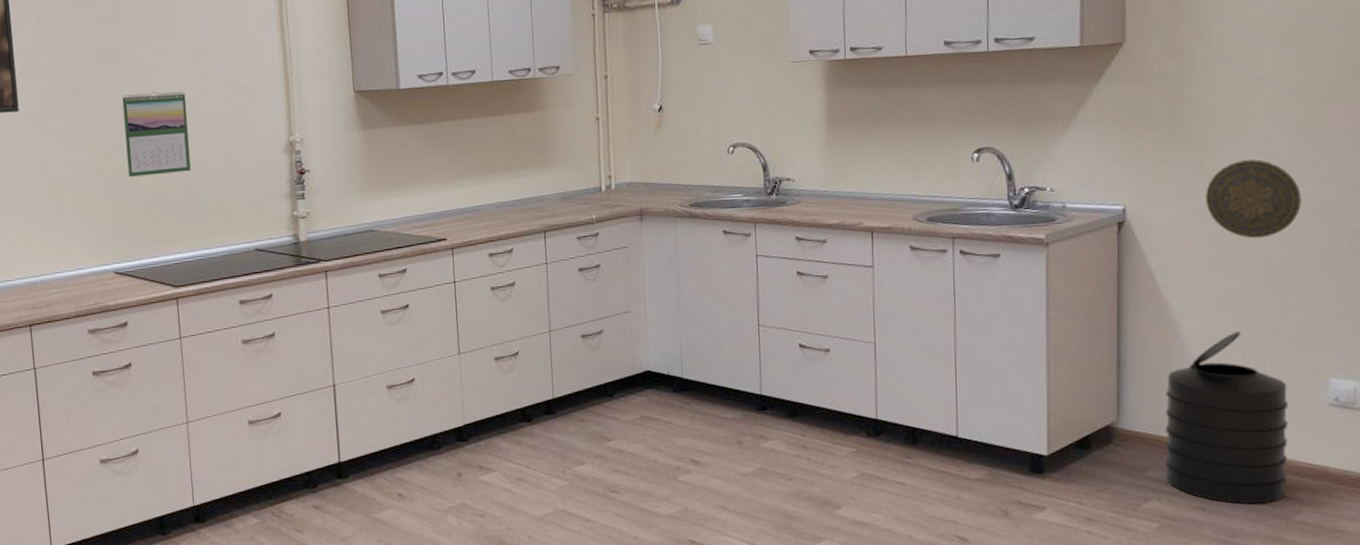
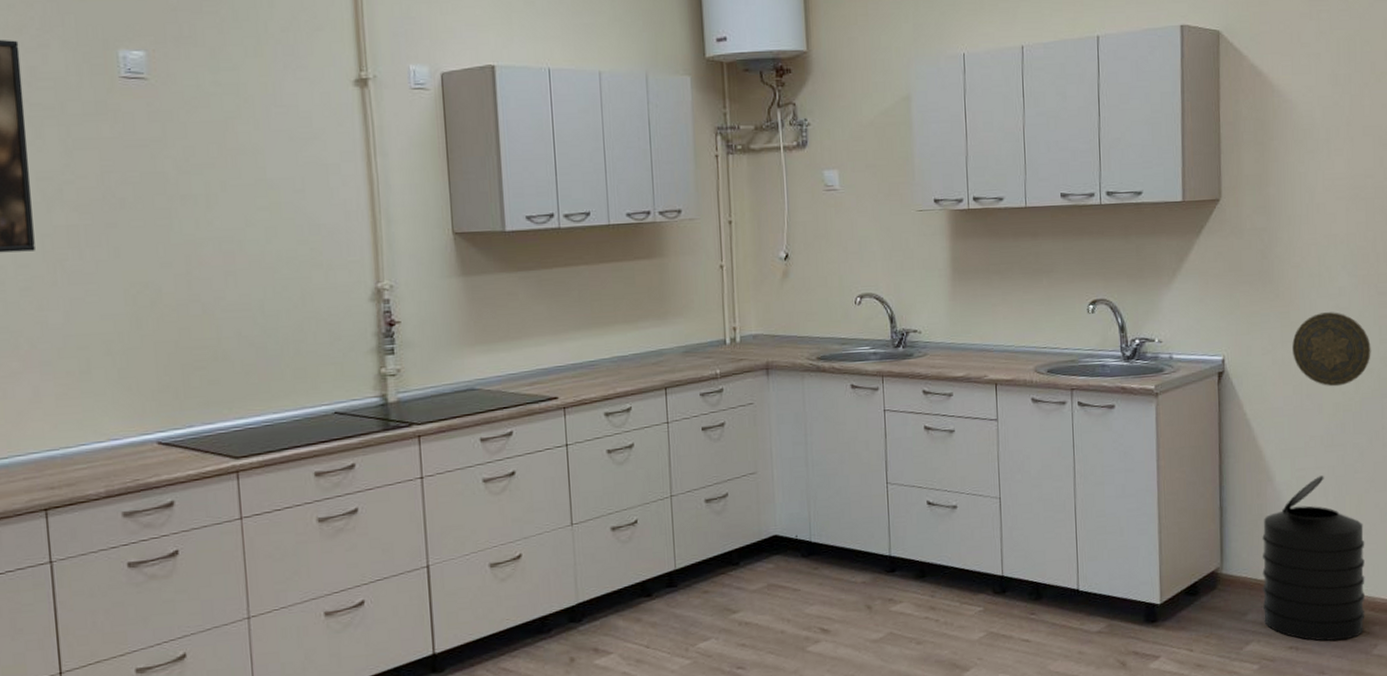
calendar: present [122,91,191,177] -> none [170,229,256,329]

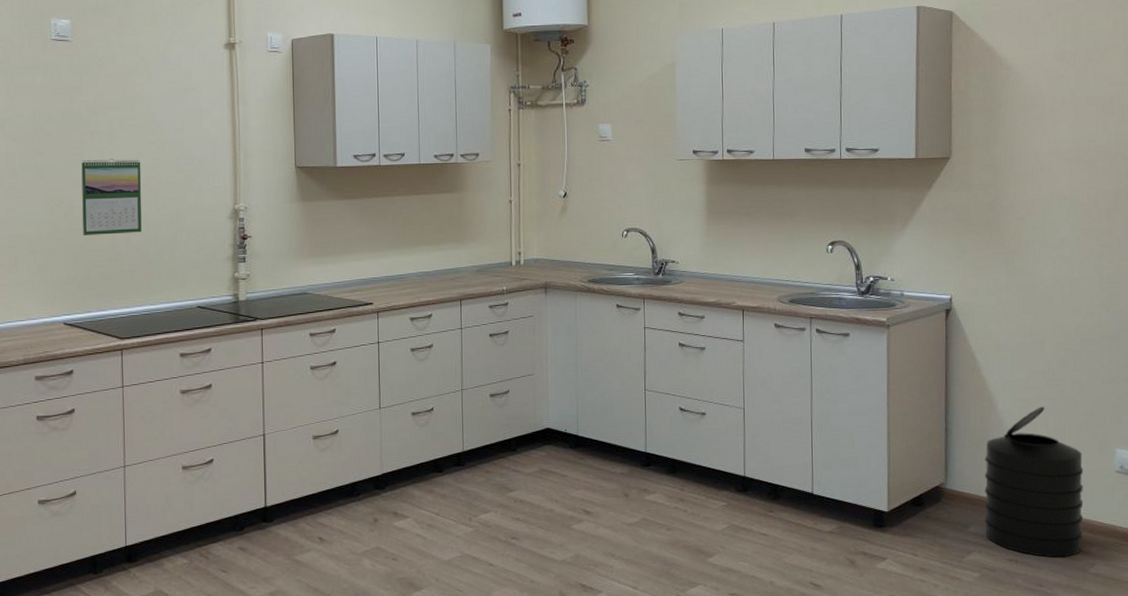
calendar: none [170,229,256,329] -> present [81,158,142,235]
decorative plate: present [1292,312,1371,387] -> none [1016,260,1092,328]

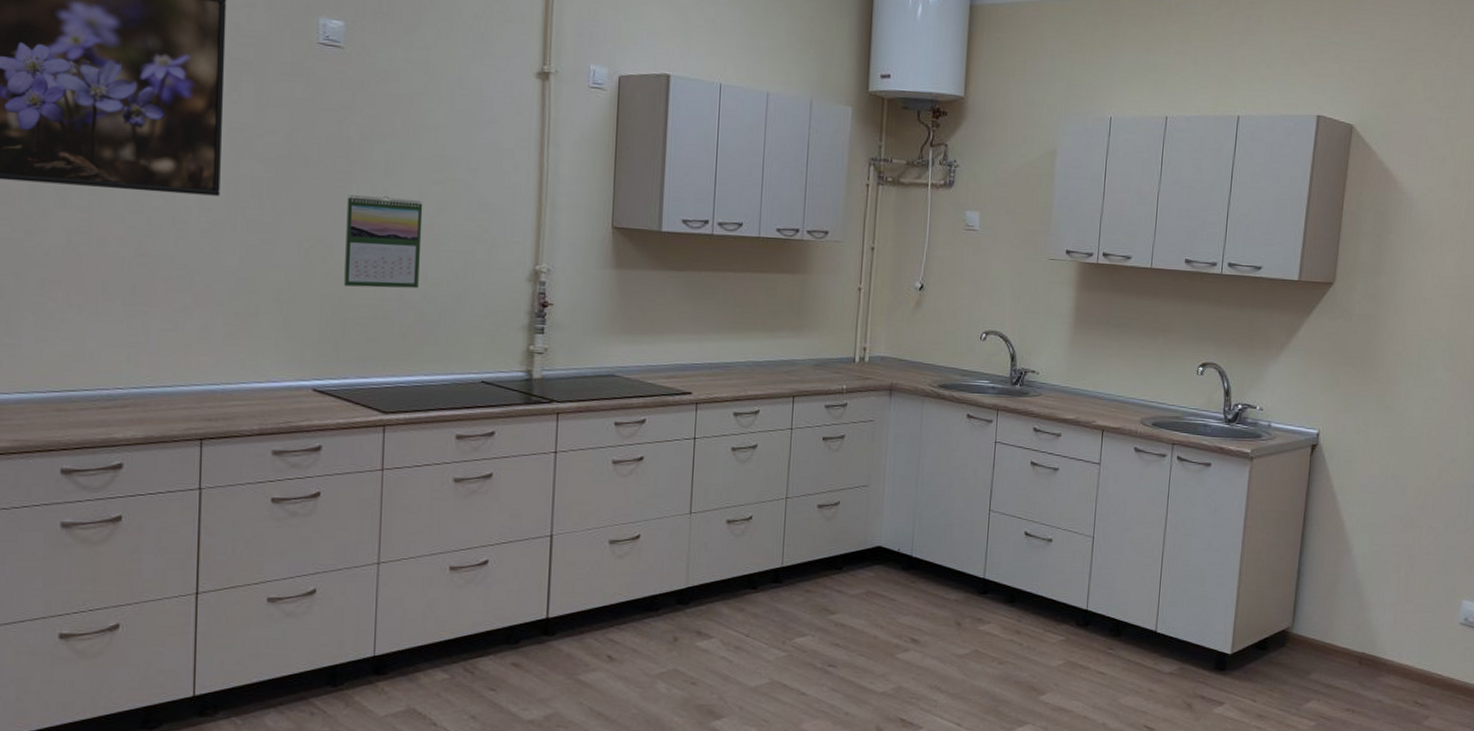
trash can: present [984,406,1084,558] -> none [1326,553,1430,709]

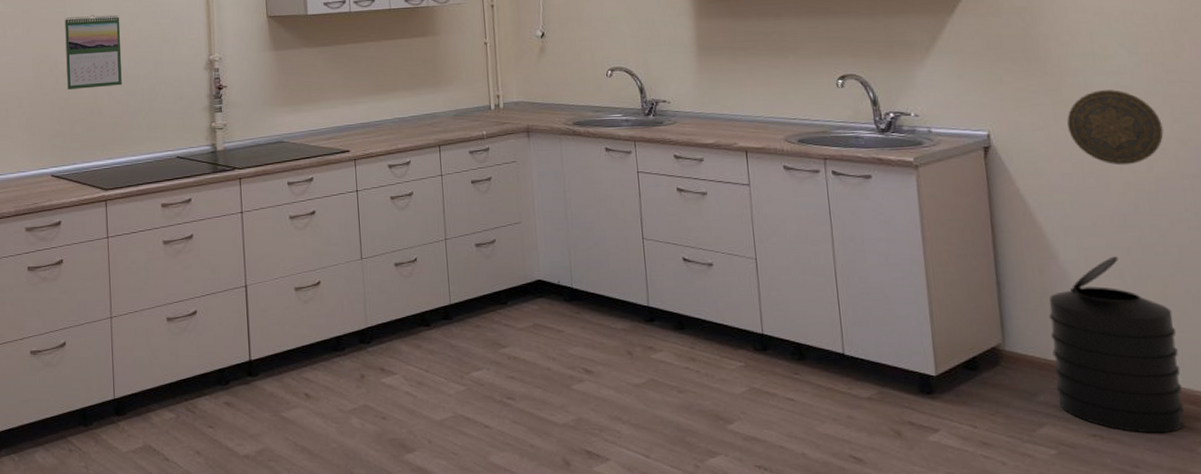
trash can: none [1326,553,1430,709] -> present [1049,256,1185,434]
decorative plate: none [1383,400,1458,472] -> present [1067,90,1164,166]

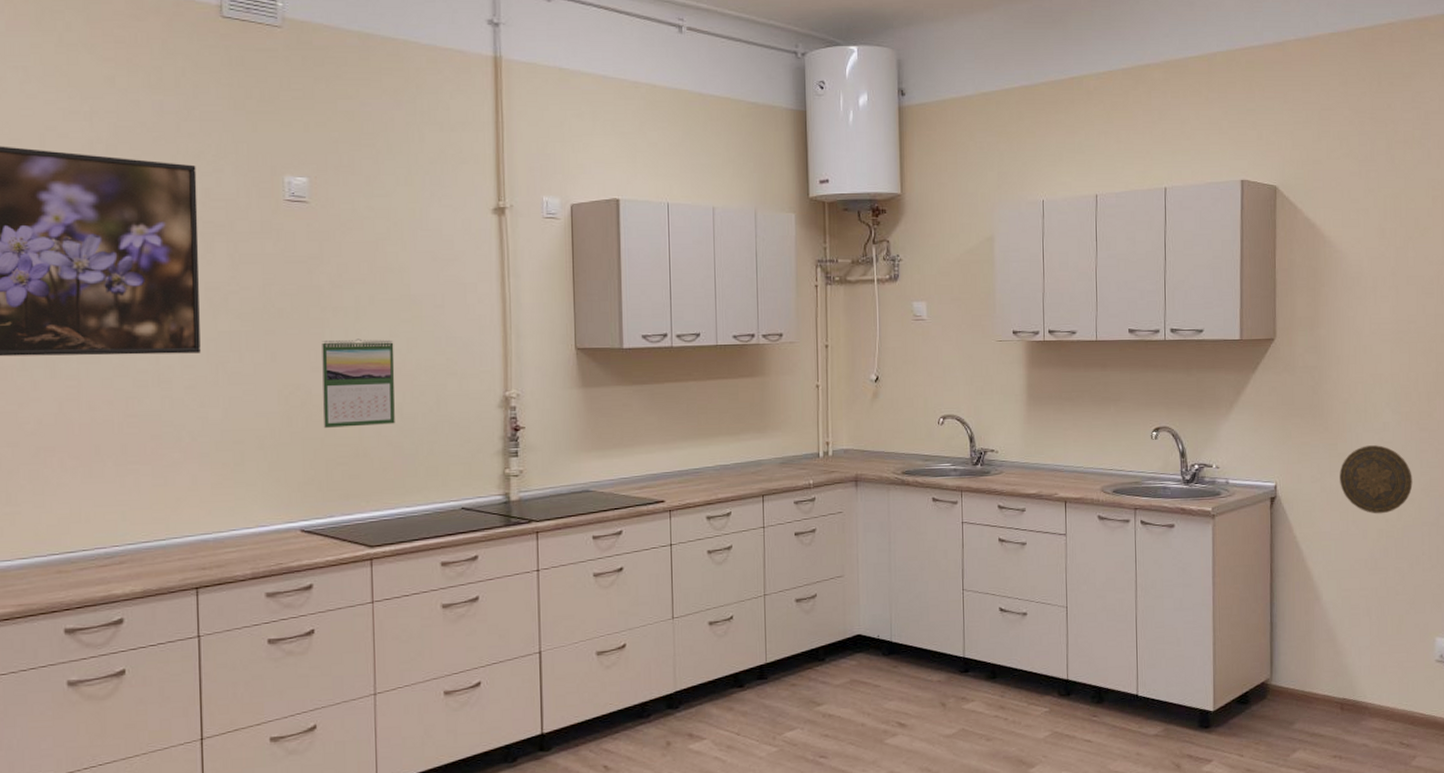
trash can: present [1049,256,1185,434] -> none [1309,596,1405,752]

